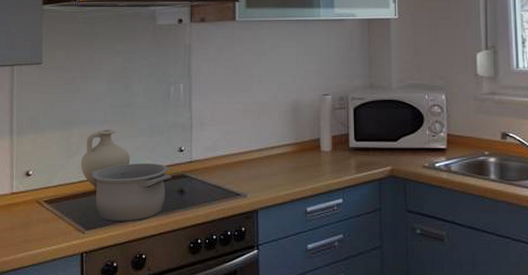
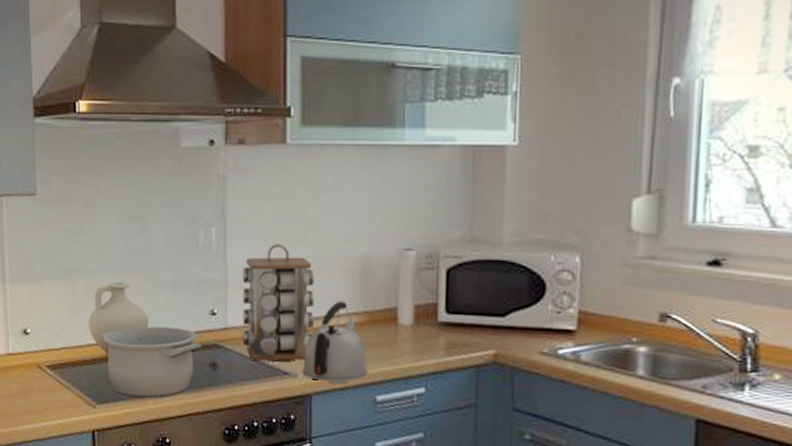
spice rack: none [203,94,258,186] -> present [242,243,315,362]
kettle: none [250,135,300,201] -> present [302,301,368,386]

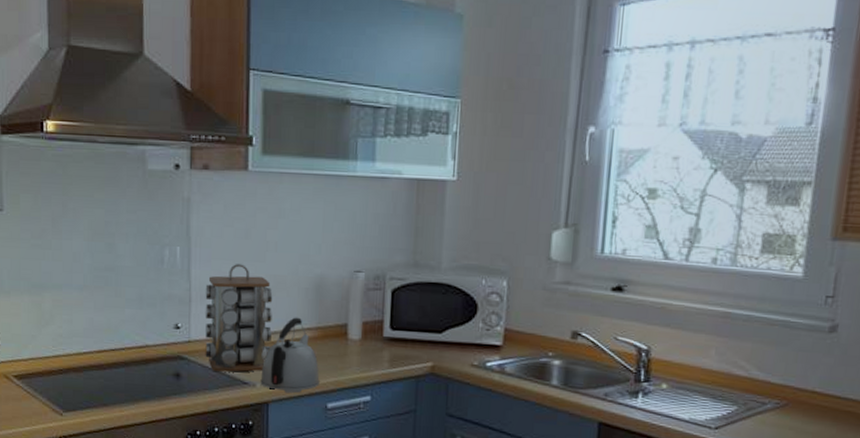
ceramic jug: present [89,282,149,357] -> none [56,296,116,368]
cooking pot: present [101,326,202,398] -> none [68,339,167,406]

